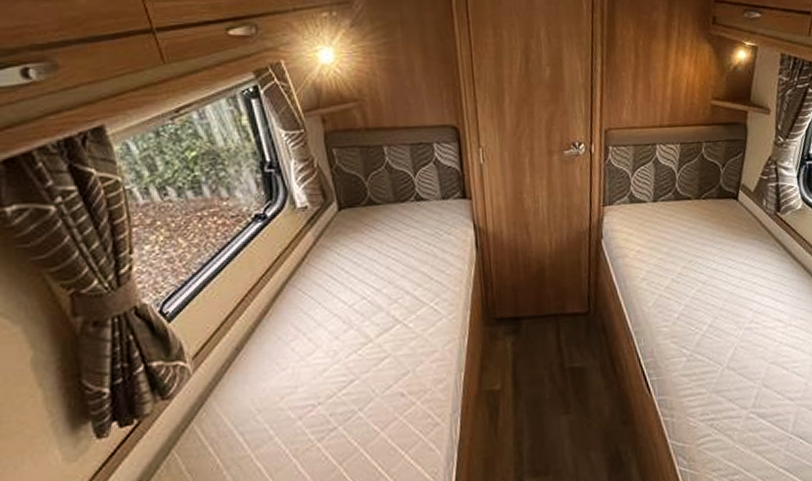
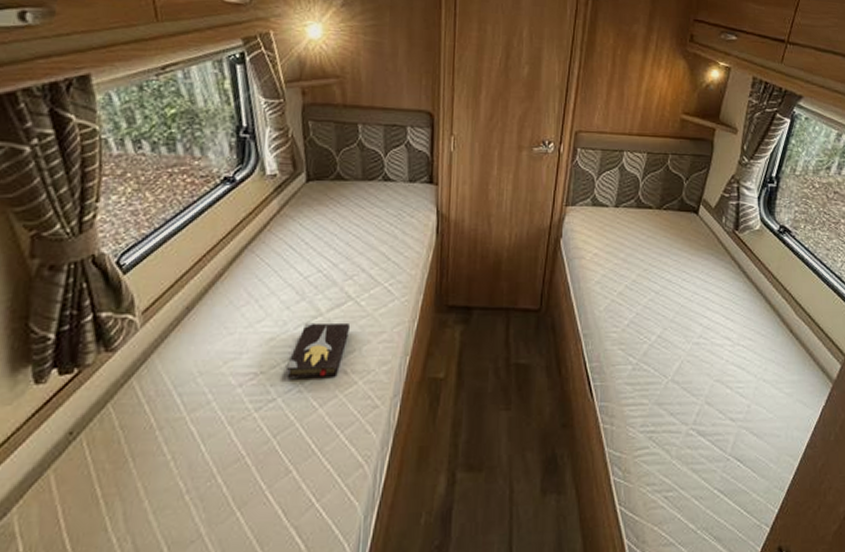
hardback book: none [344,345,402,408] -> present [286,322,351,380]

